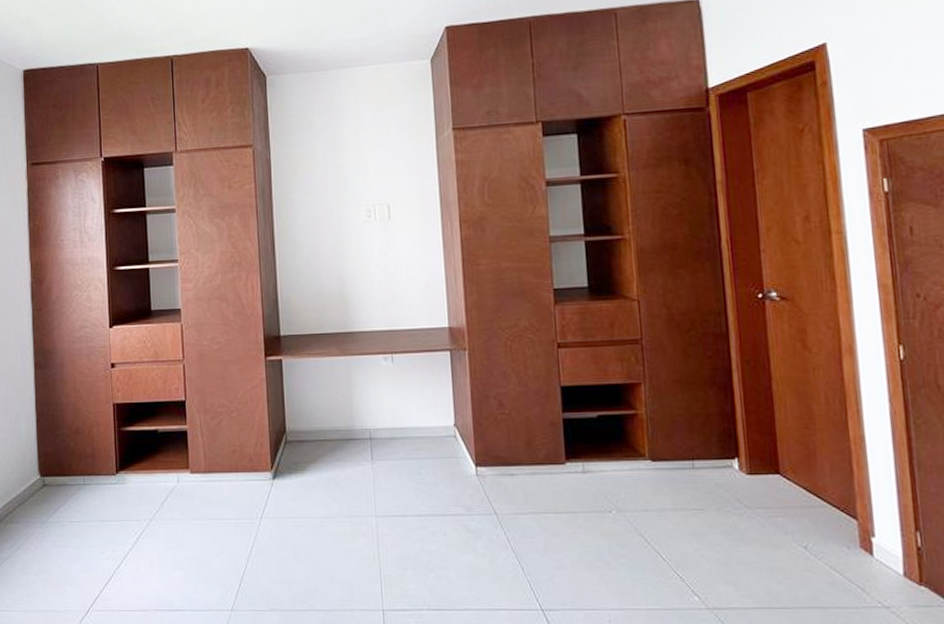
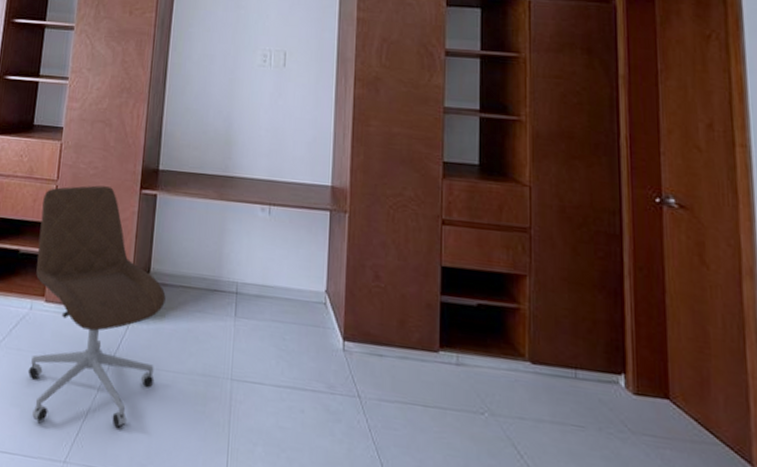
office chair: none [173,359,304,580] -> present [27,185,166,429]

